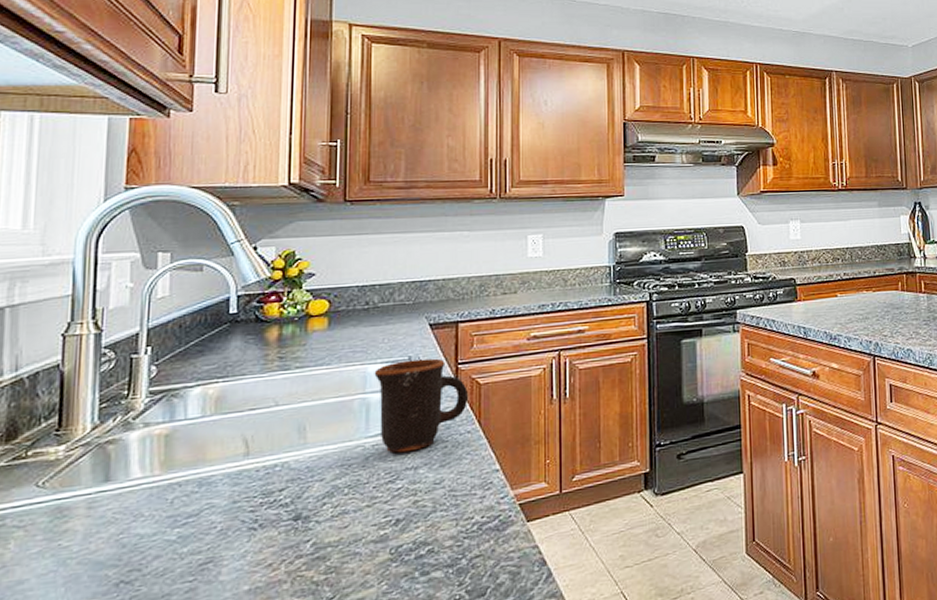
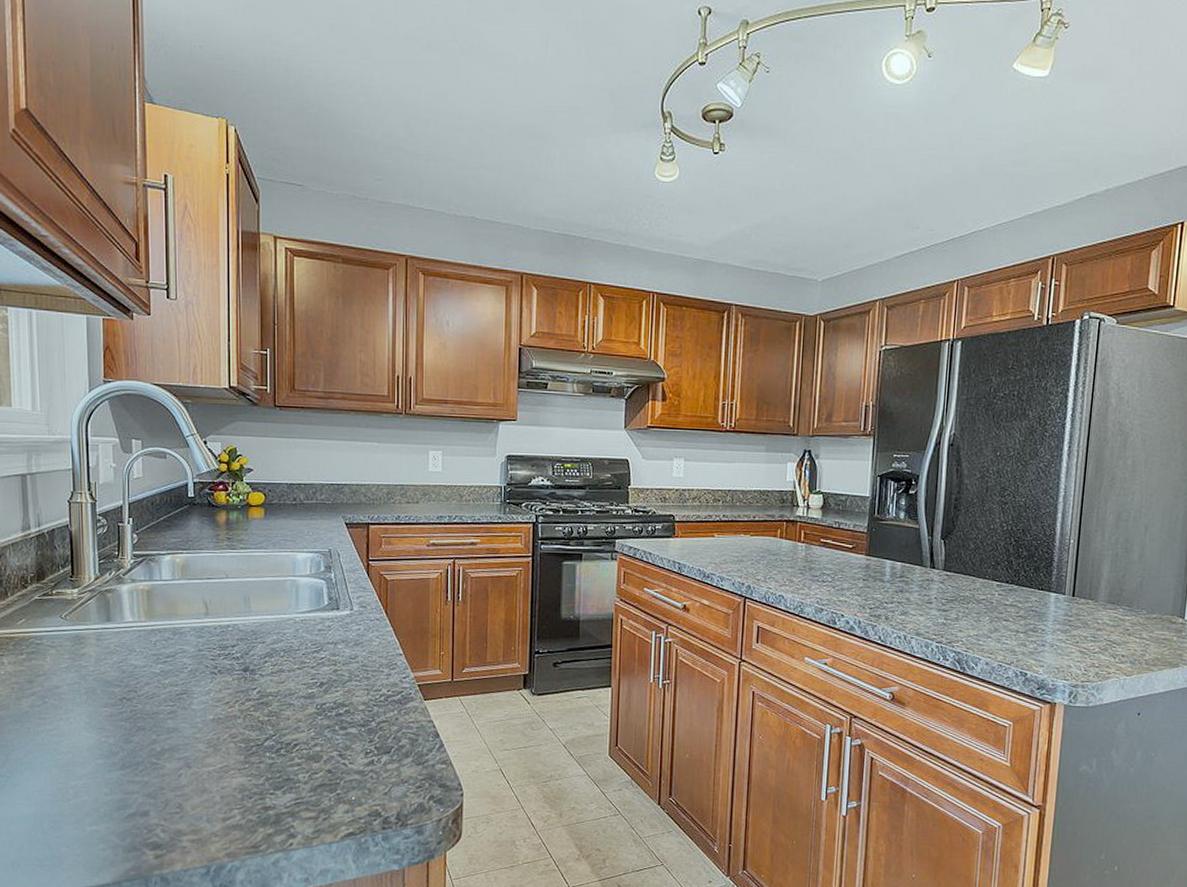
mug: present [374,358,468,453] -> none [301,552,377,629]

